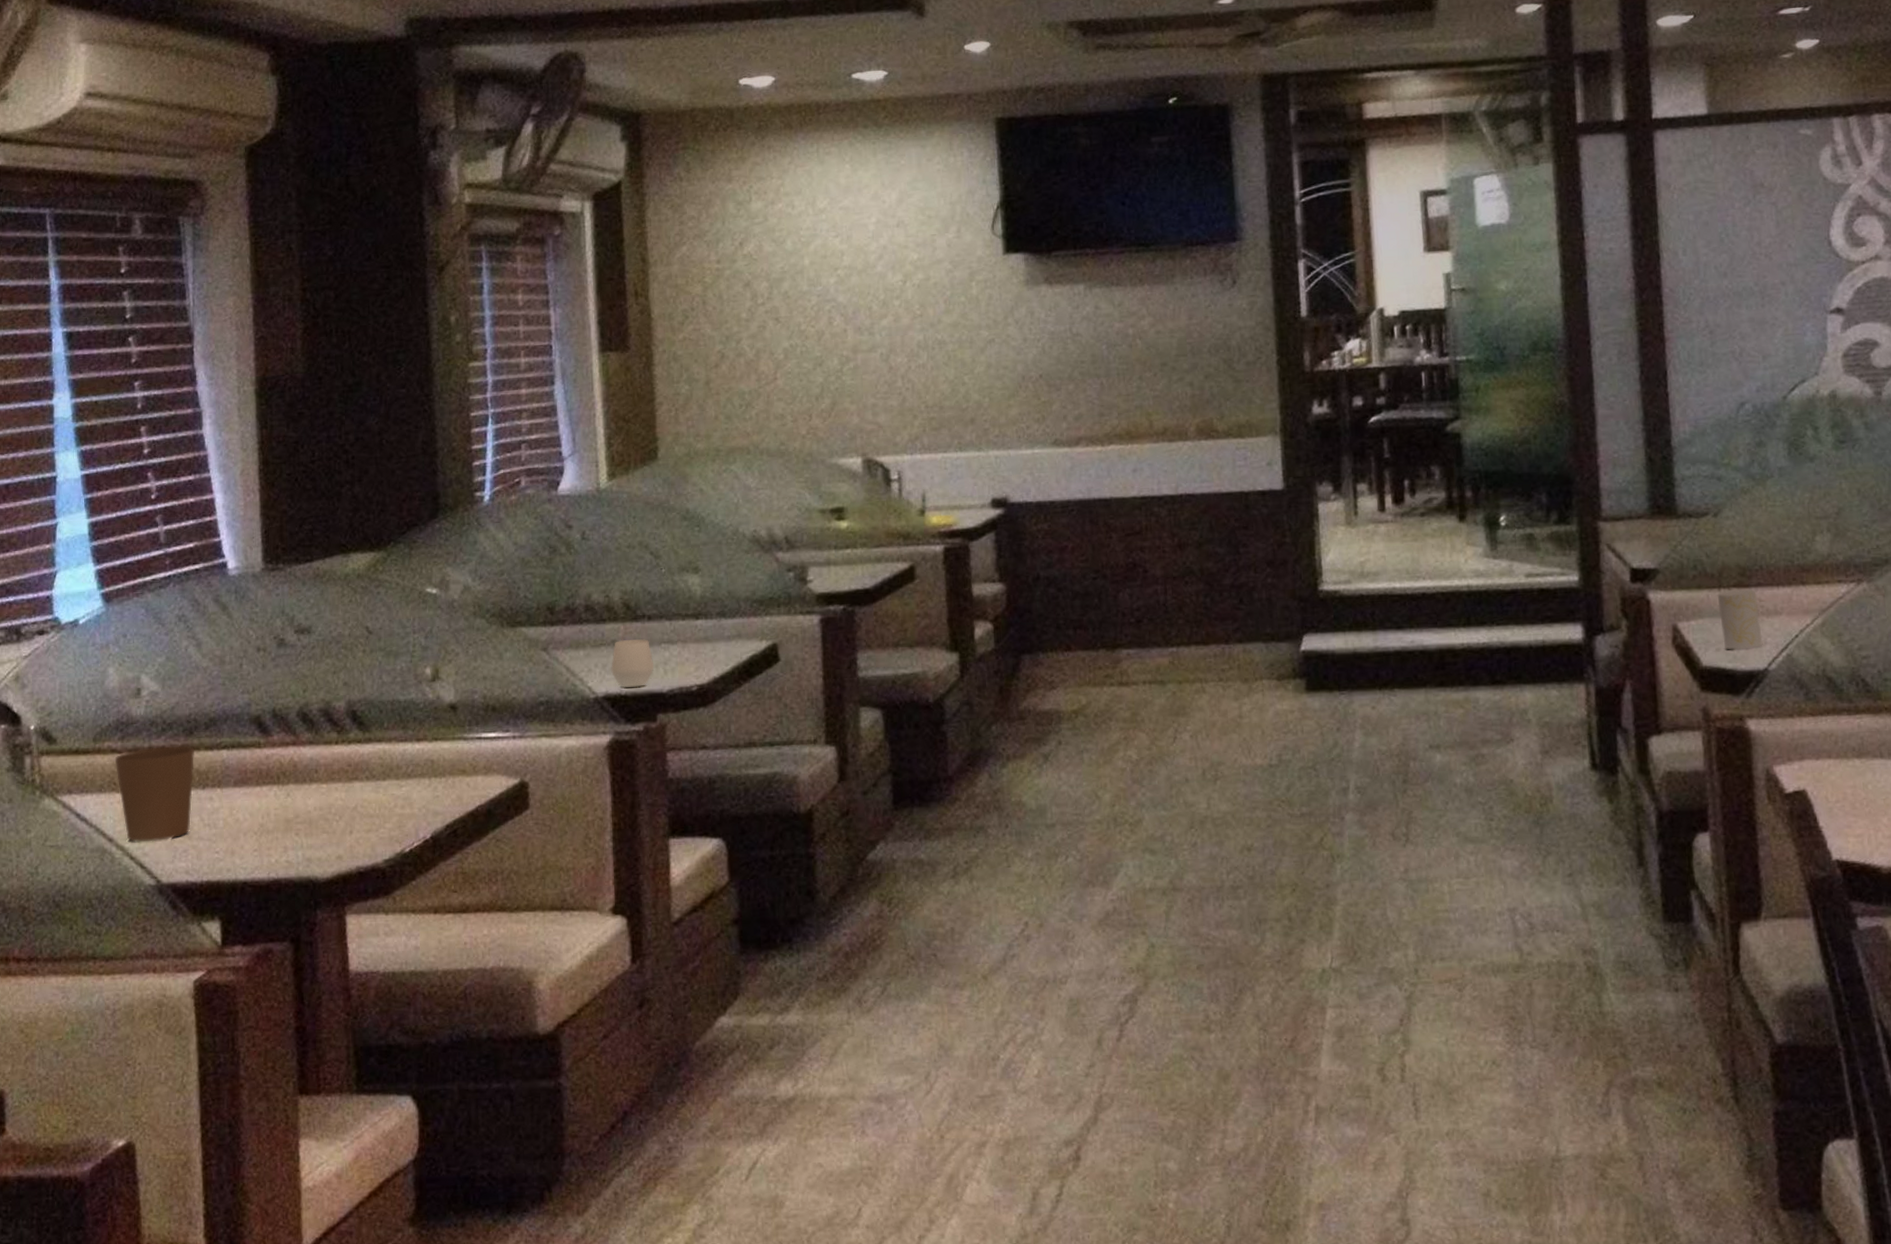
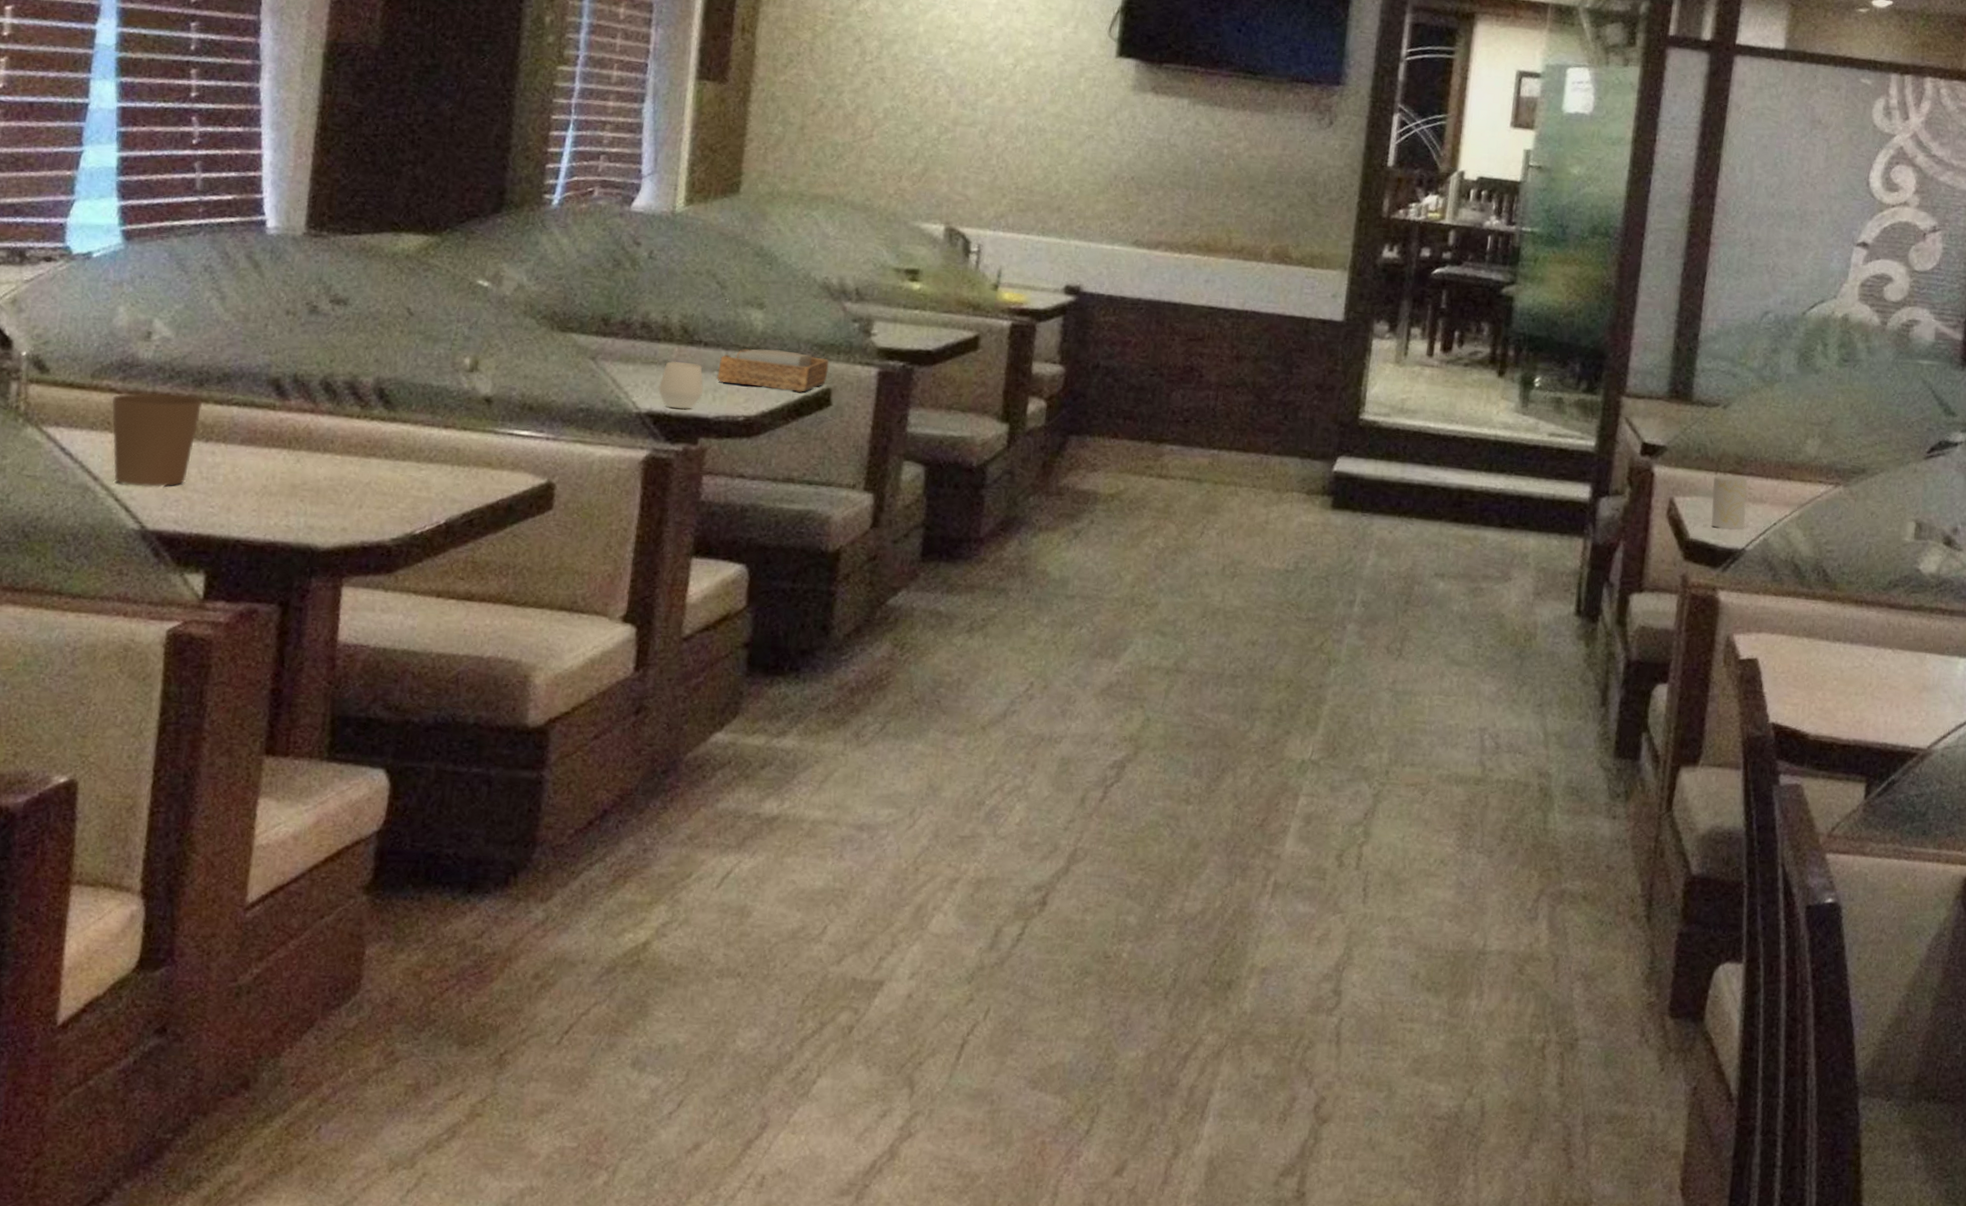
napkin holder: none [665,611,772,655] -> present [717,348,829,393]

